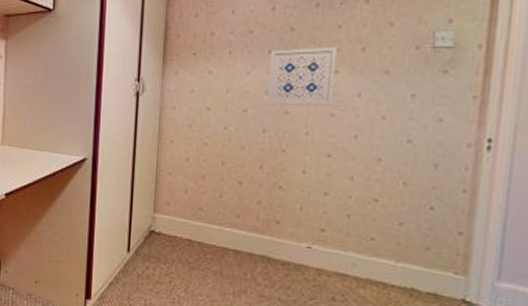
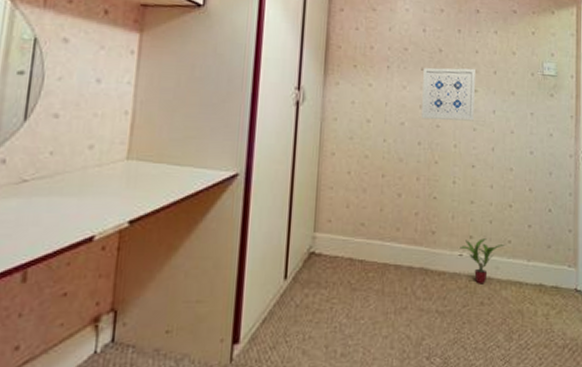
potted plant: none [308,232,366,280] -> present [460,238,505,284]

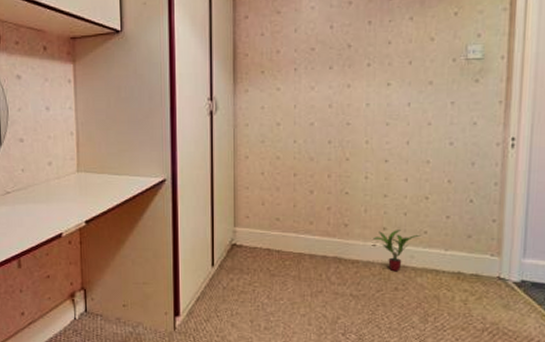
wall art: present [422,67,475,121] -> none [331,60,388,118]

